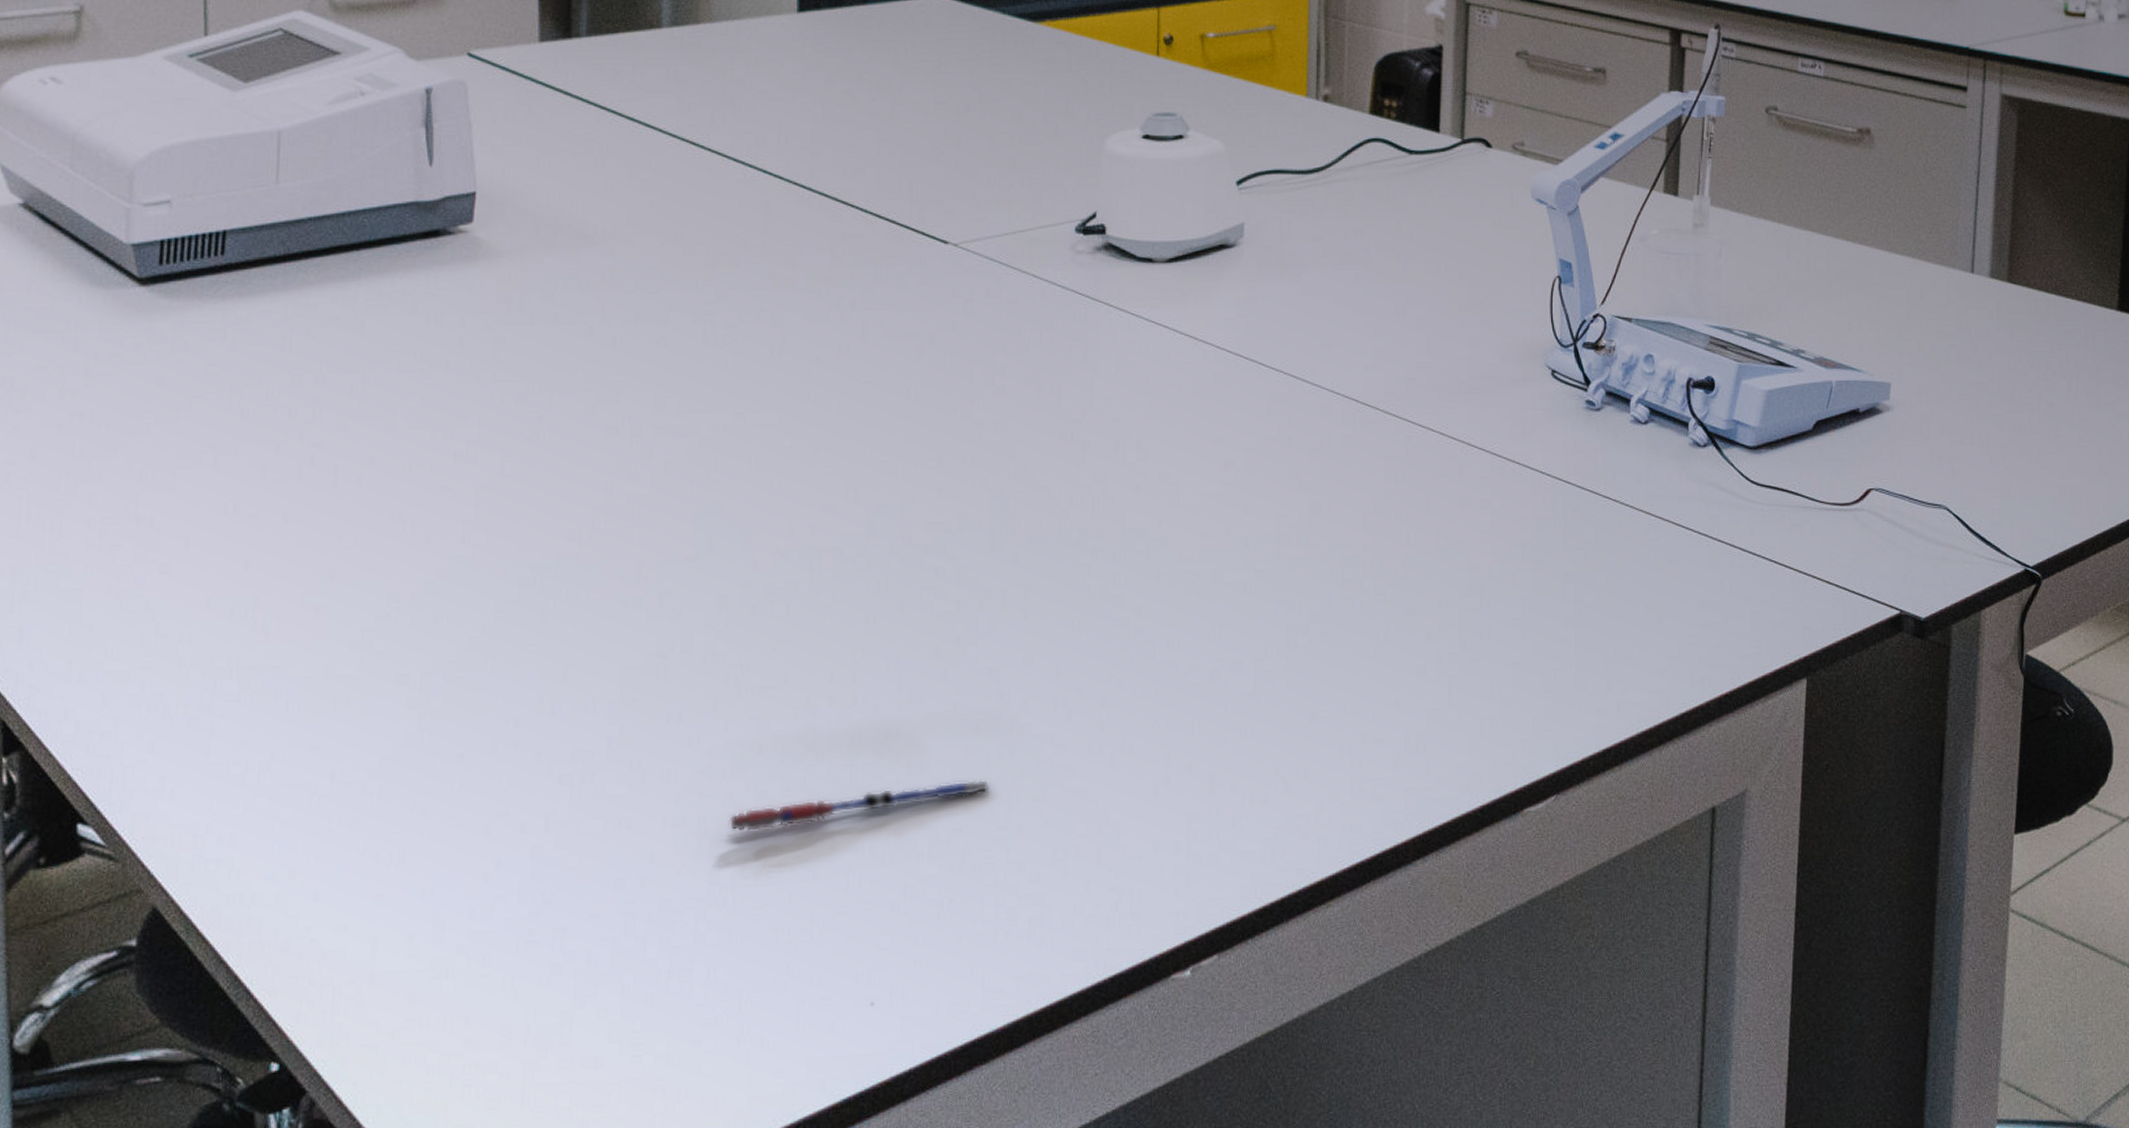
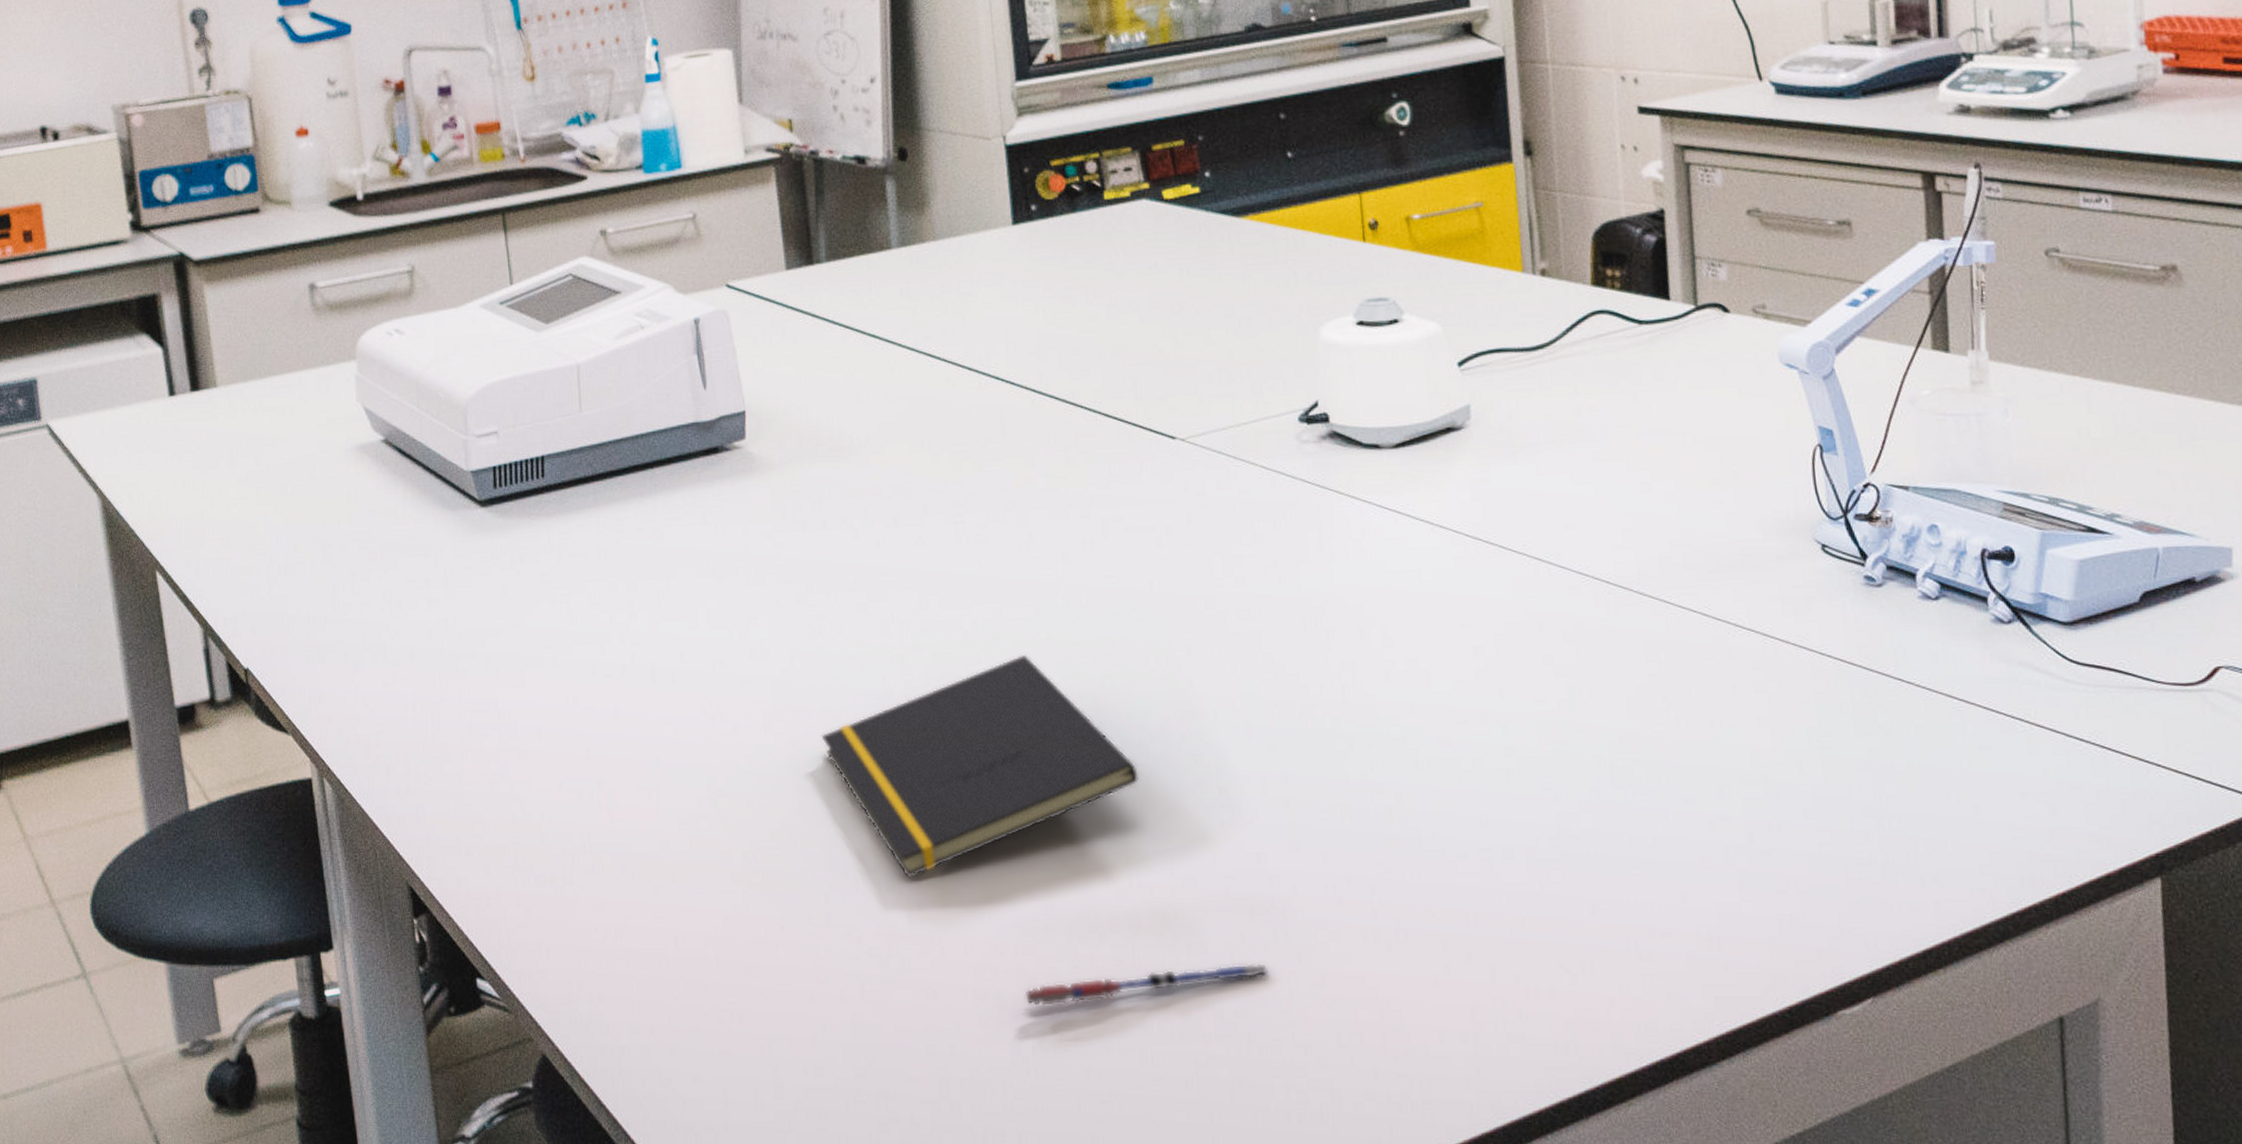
notepad: none [528,462,875,699] -> present [821,654,1139,878]

